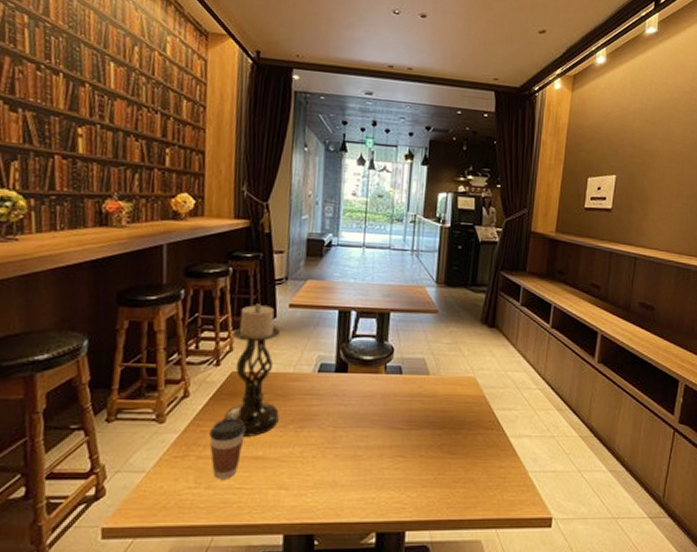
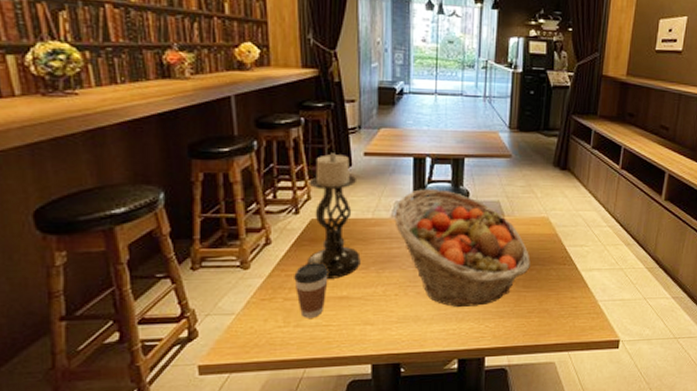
fruit basket: none [316,343,456,473] -> present [394,189,530,307]

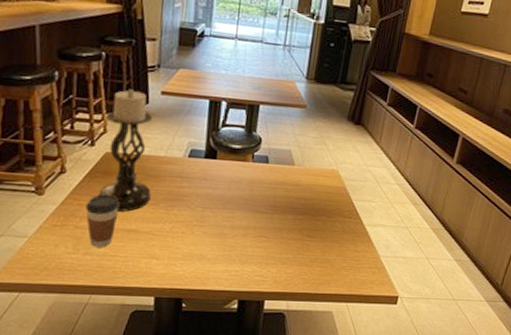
fruit basket: present [394,189,530,307] -> none [186,132,317,251]

